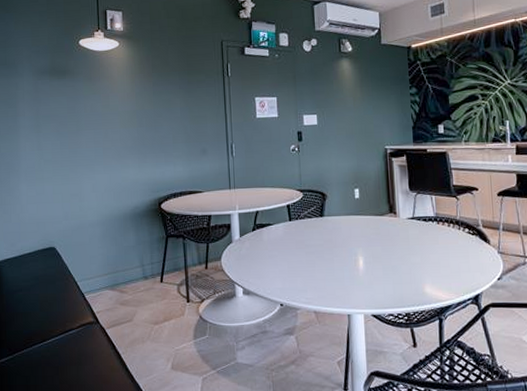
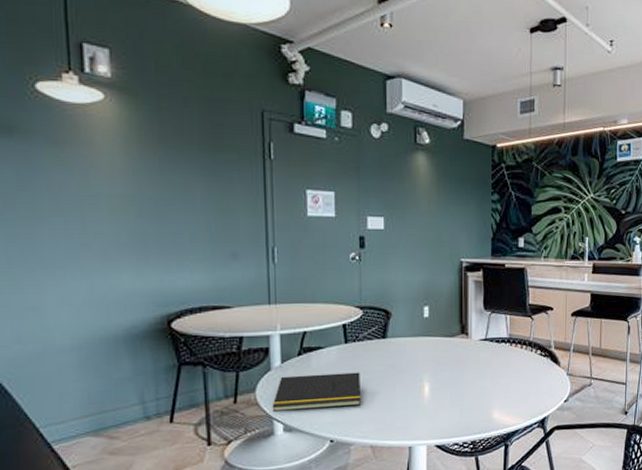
notepad: none [233,246,305,277] -> present [272,372,362,412]

